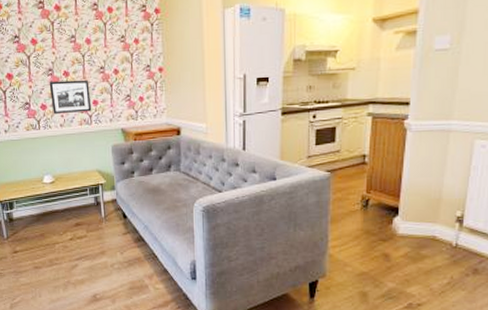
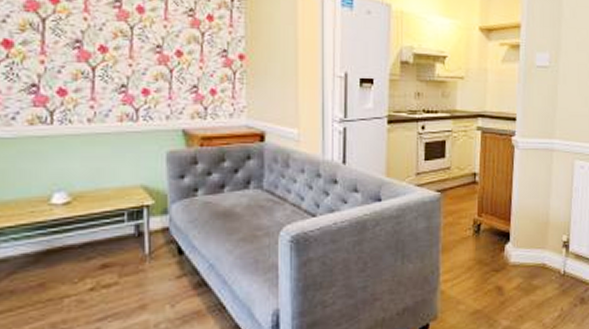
picture frame: present [49,79,92,115] -> none [74,57,140,105]

